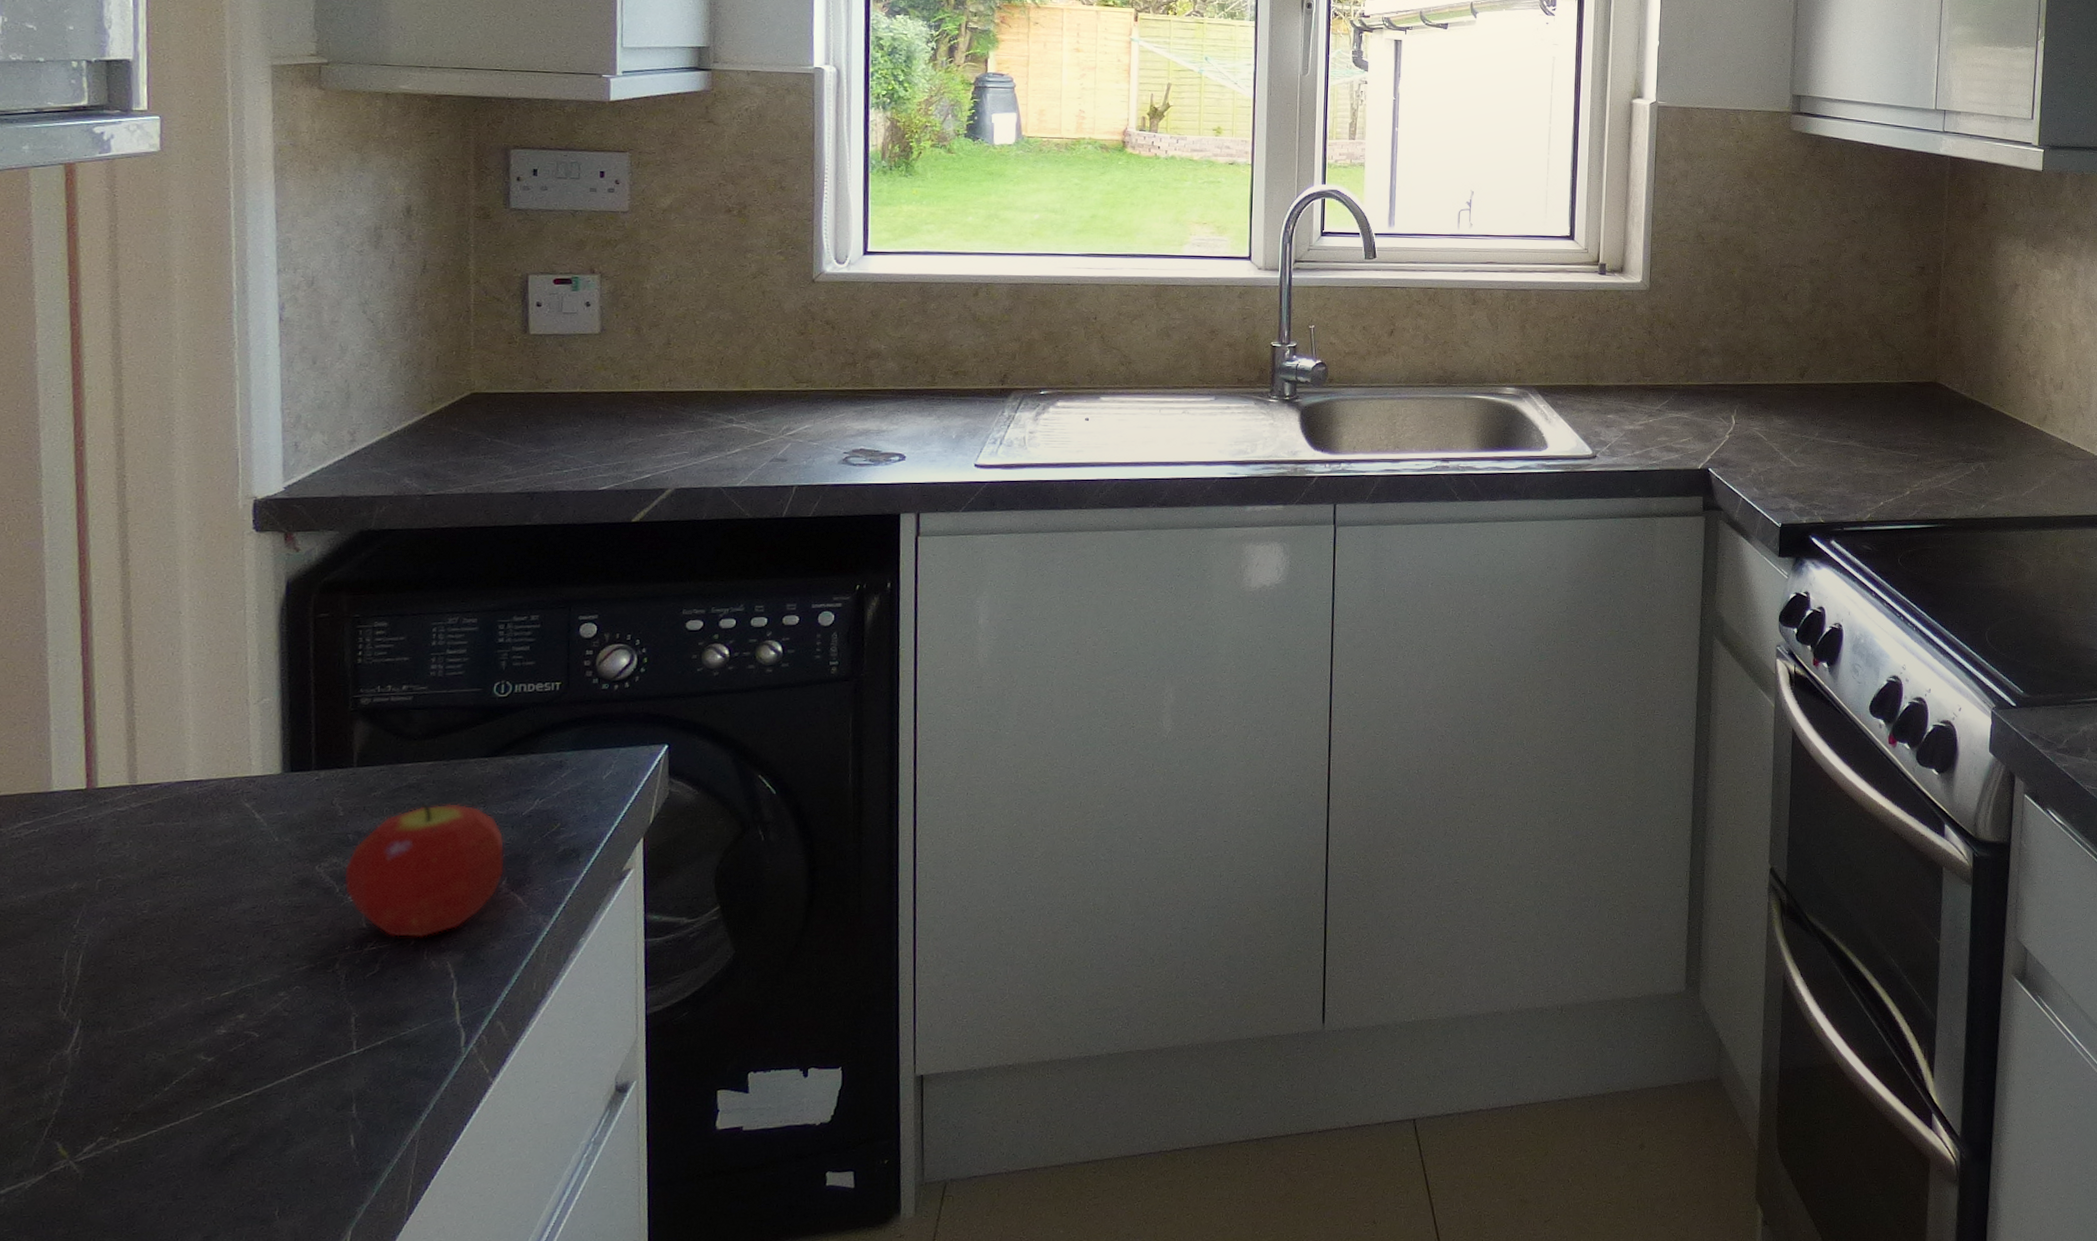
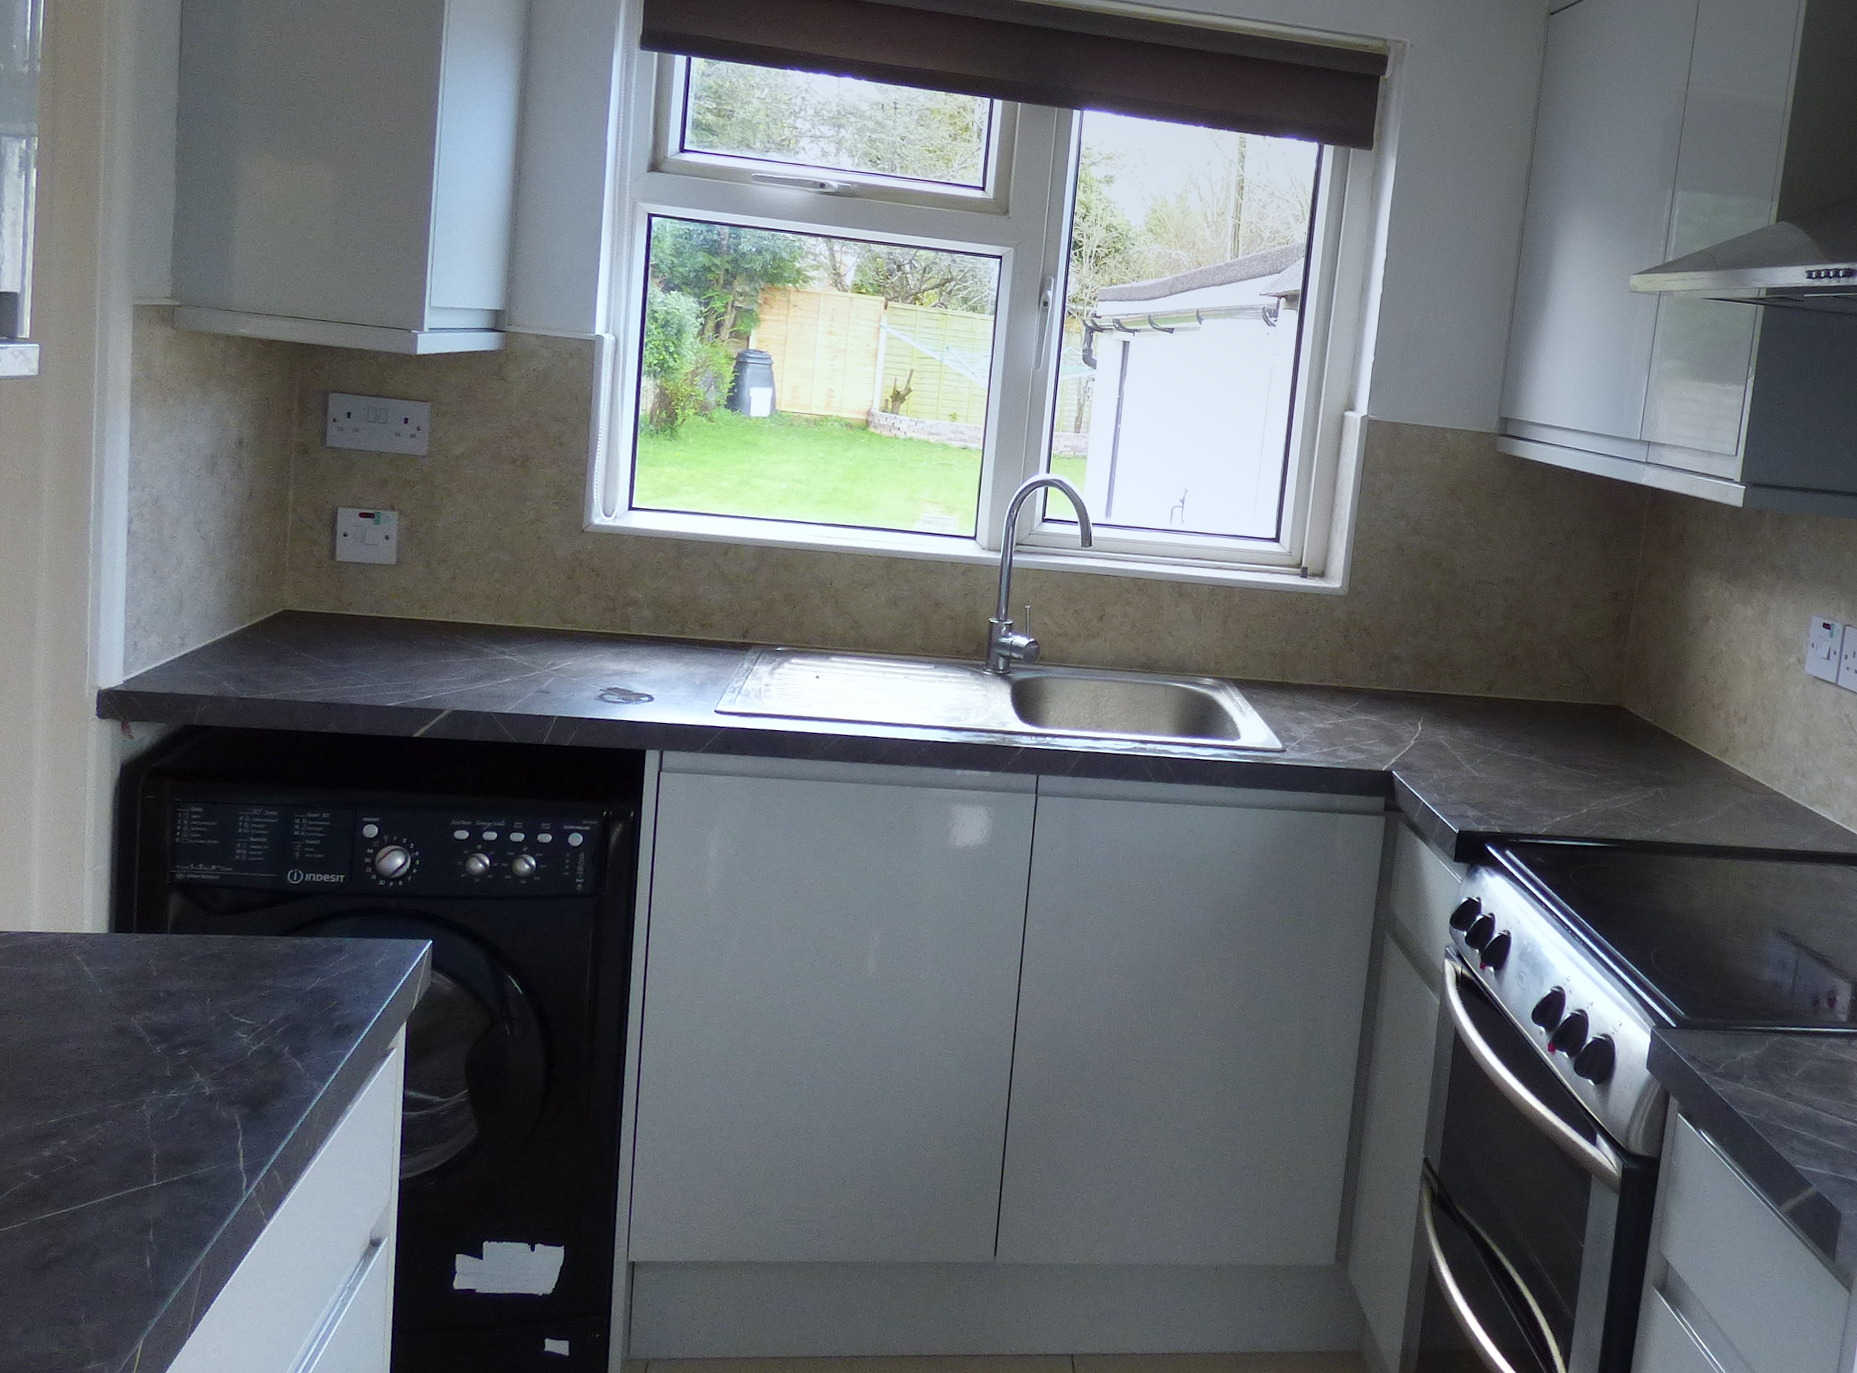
fruit: present [344,804,505,938] -> none [154,972,289,1090]

